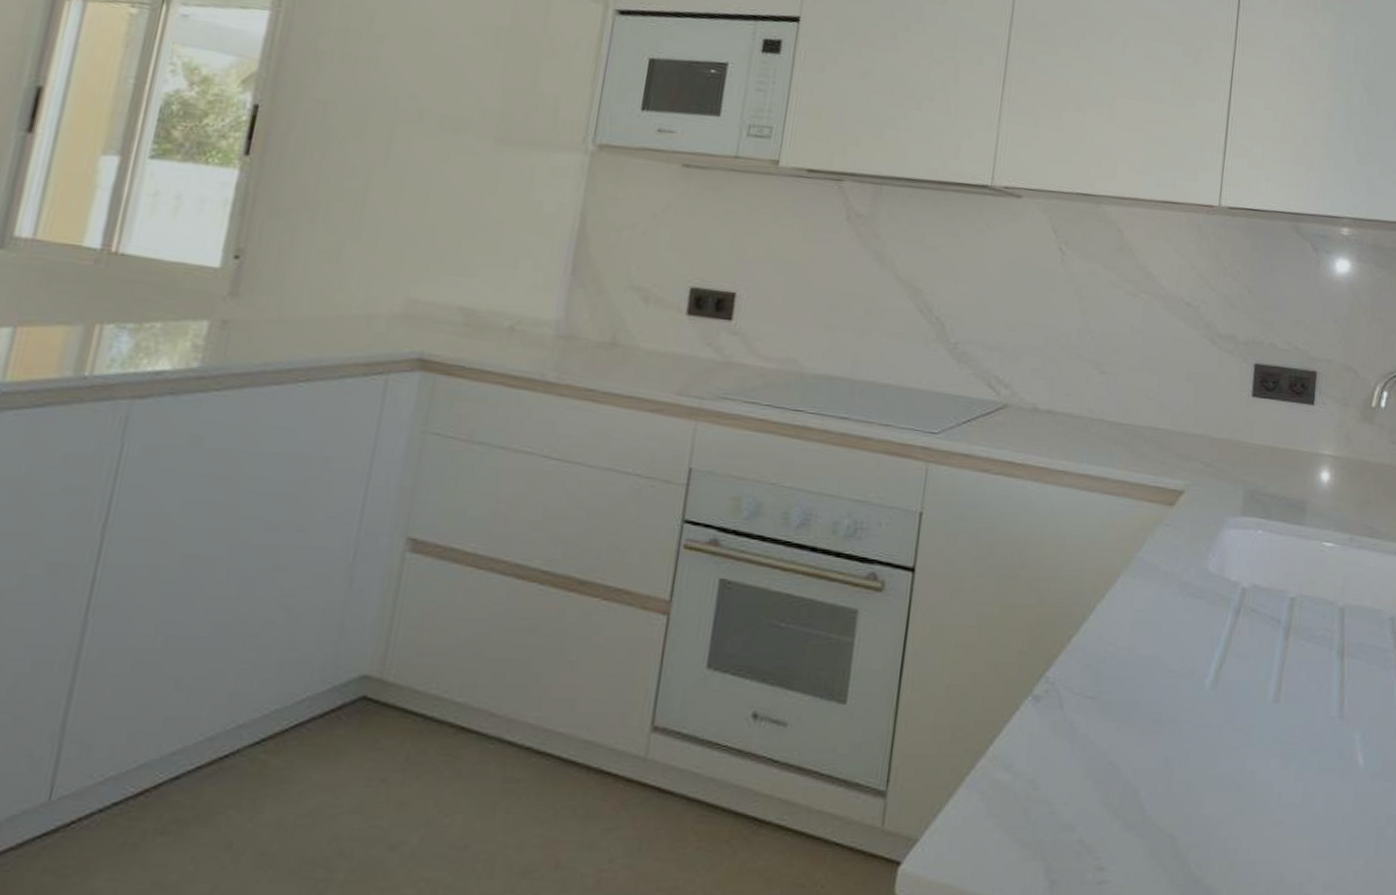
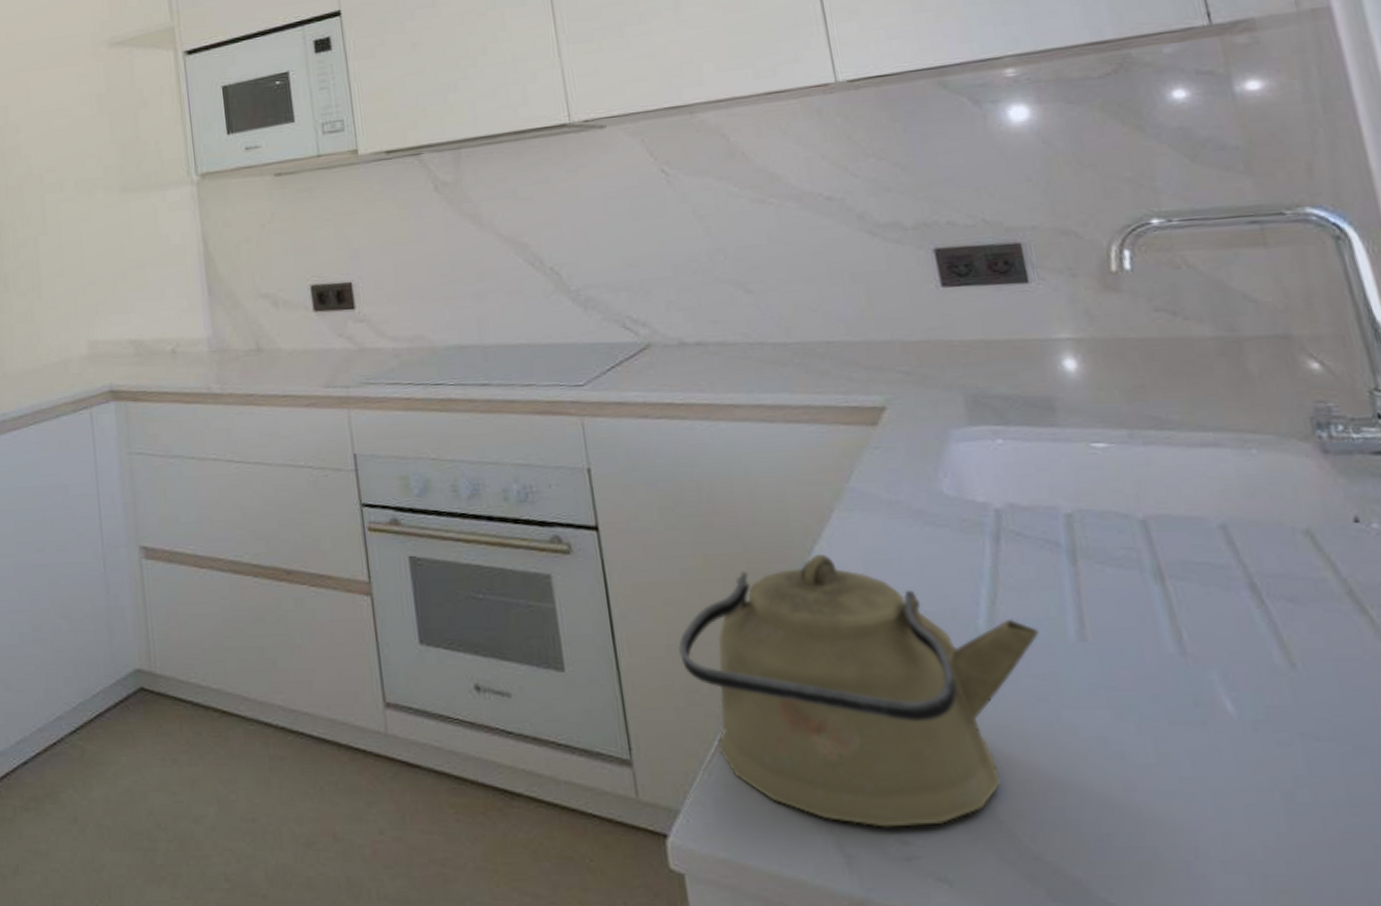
kettle: none [957,612,1248,856] -> present [678,553,1039,828]

